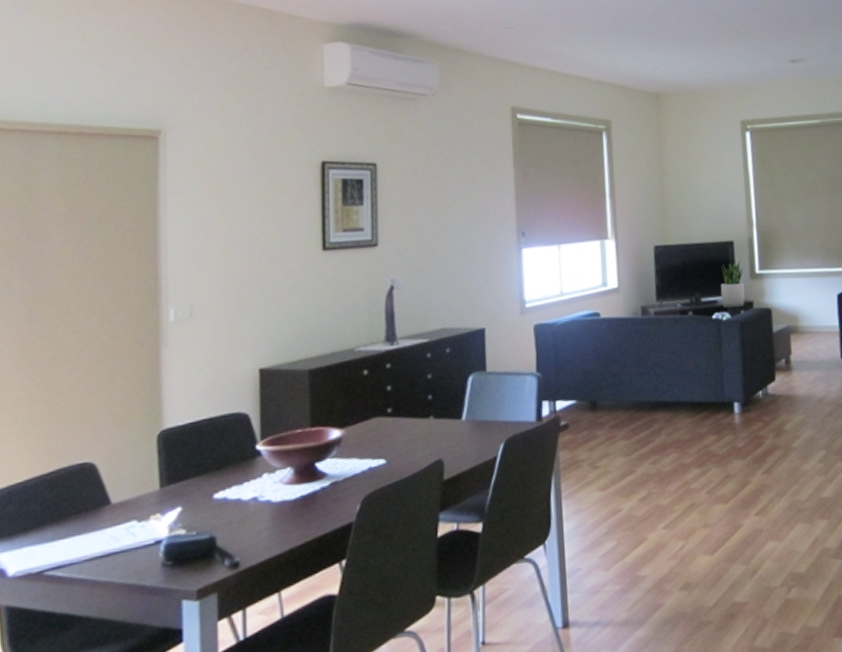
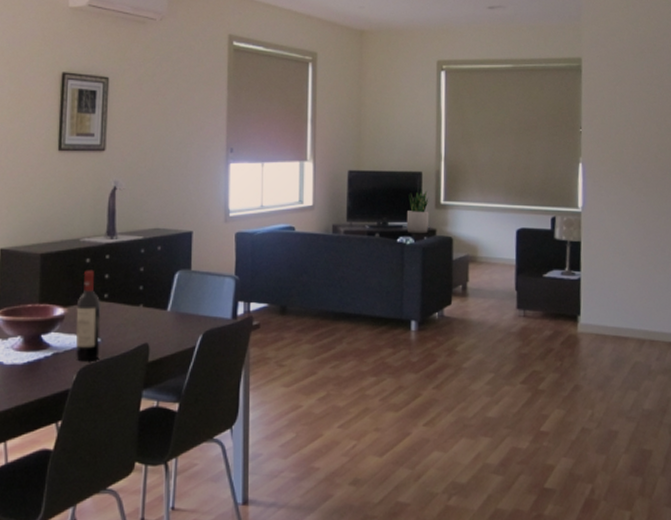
wine bottle: none [355,382,386,489] -> present [76,270,101,362]

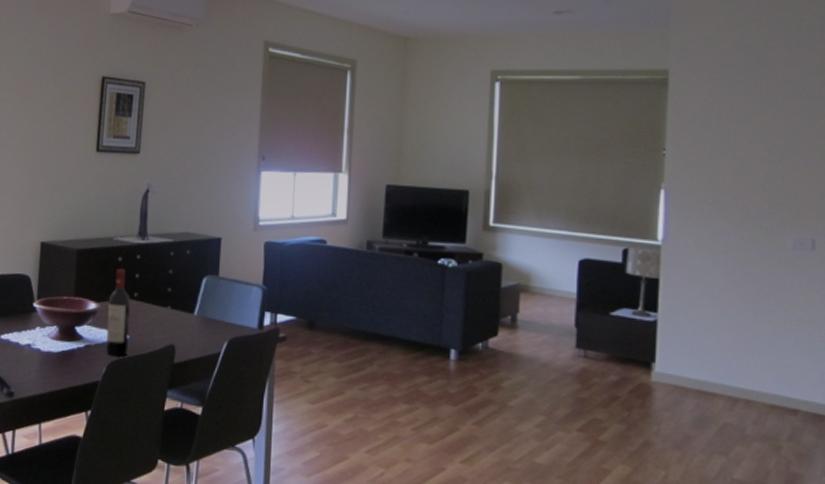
planter: present [406,190,429,234] -> none [449,210,476,258]

